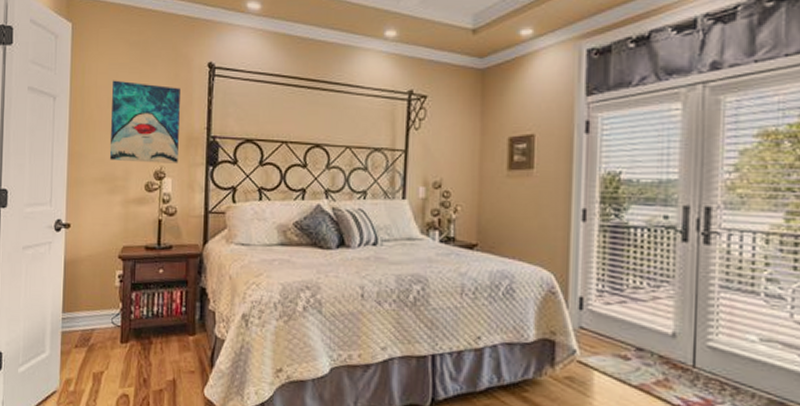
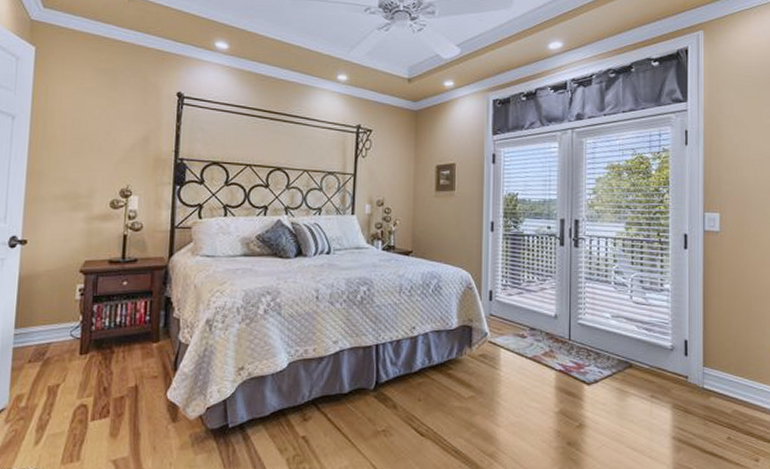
wall art: present [110,80,180,163] -> none [74,103,149,183]

